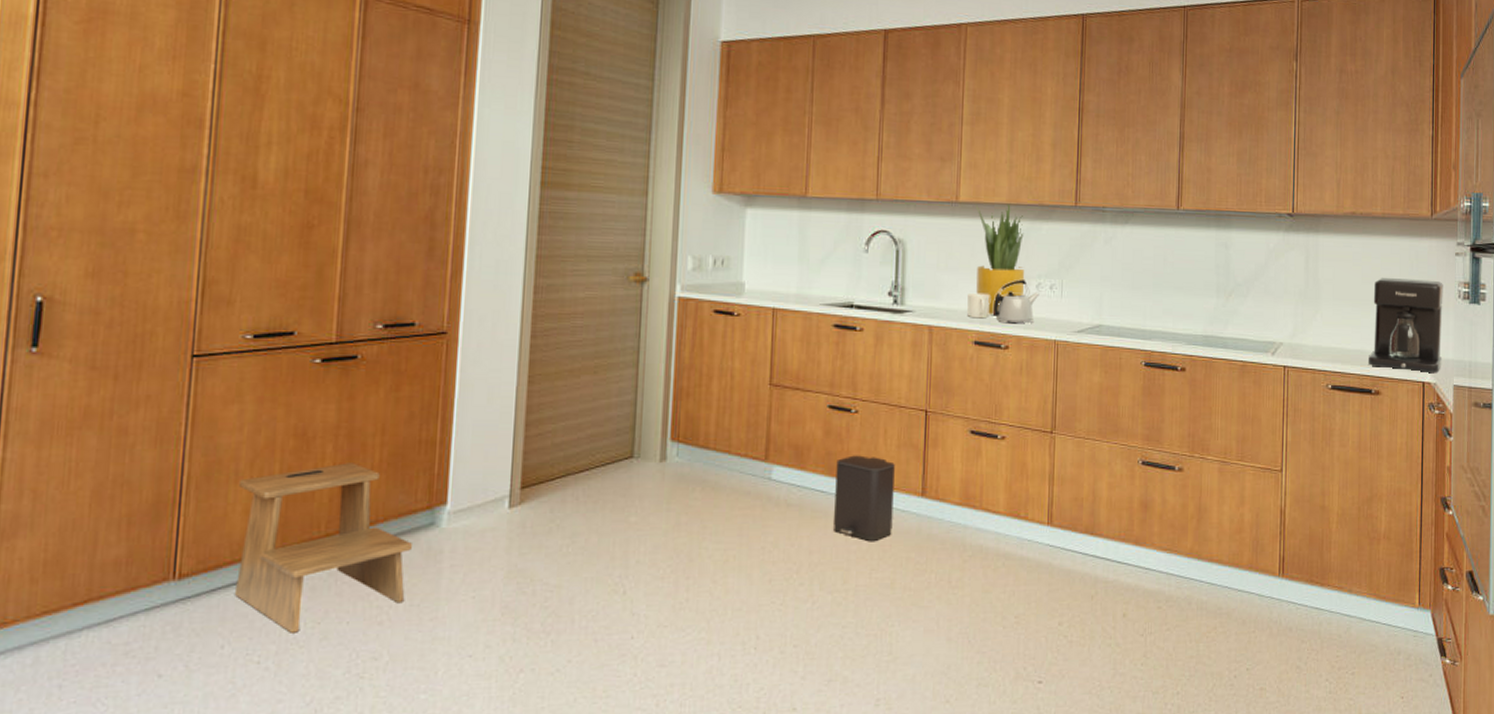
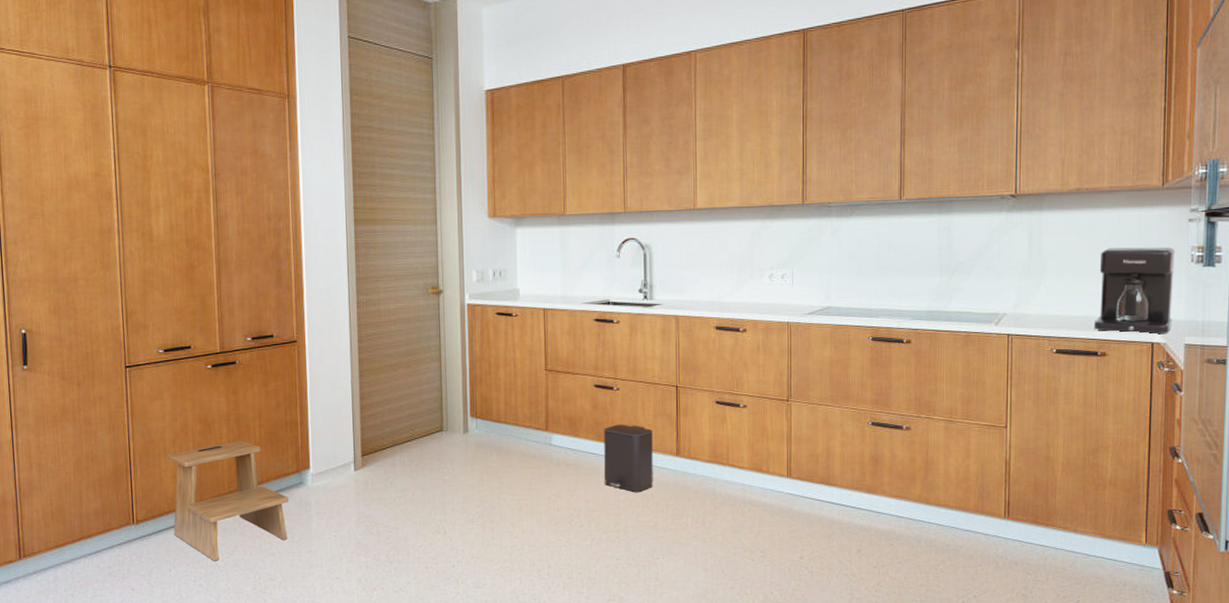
mug: present [967,292,990,319] -> none [708,285,728,307]
planter: present [975,203,1025,315] -> none [711,208,759,303]
kettle: present [992,279,1040,324] -> none [730,272,772,310]

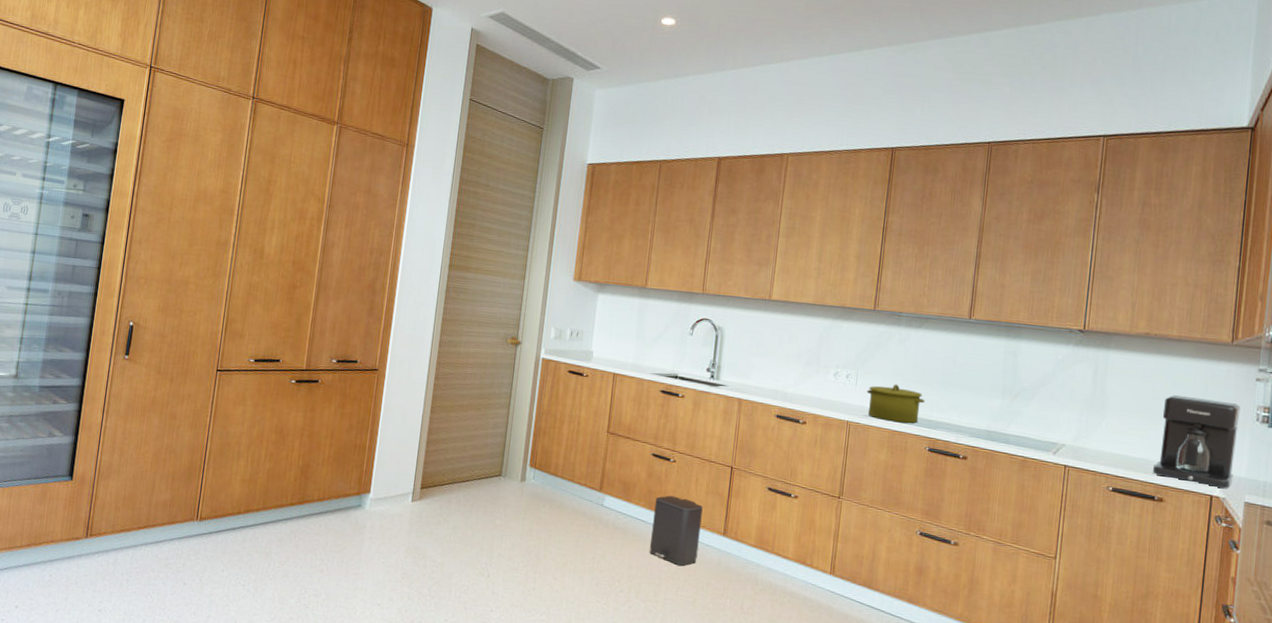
step stool: present [167,440,289,561] -> none [232,455,345,569]
cooking pot: none [803,277,864,316] -> present [866,384,926,424]

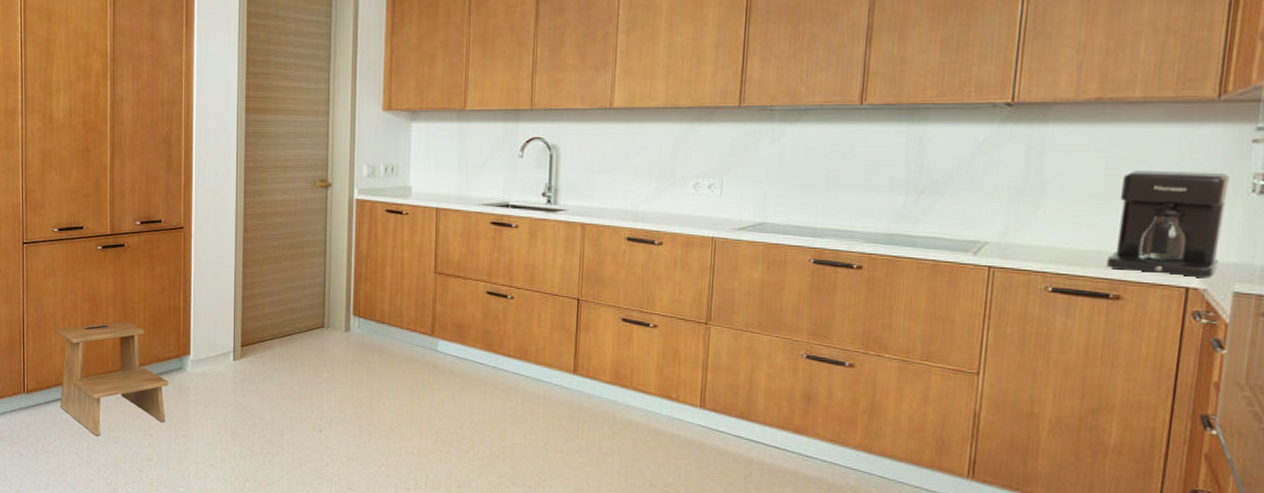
step stool: none [232,455,345,569] -> present [57,321,168,436]
pedal bin: present [650,495,703,567] -> none [492,335,548,409]
cooking pot: present [866,384,926,424] -> none [733,190,808,234]

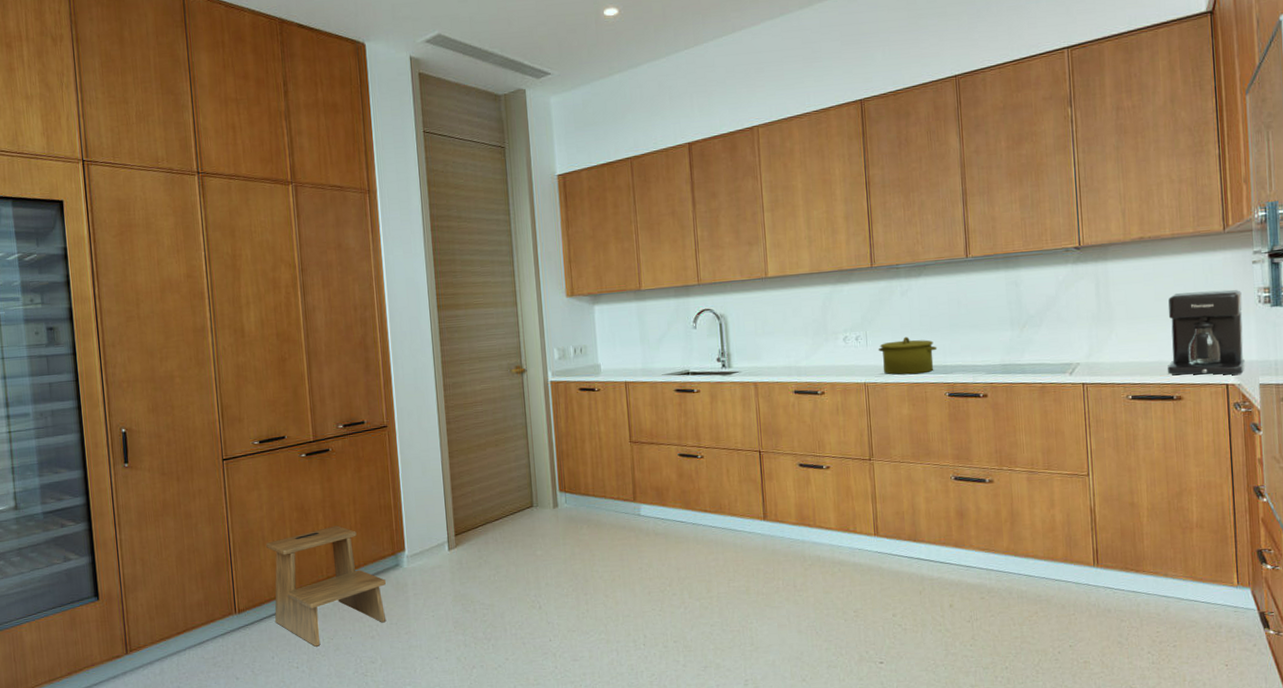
cooking pot: none [733,190,808,234] -> present [878,336,938,375]

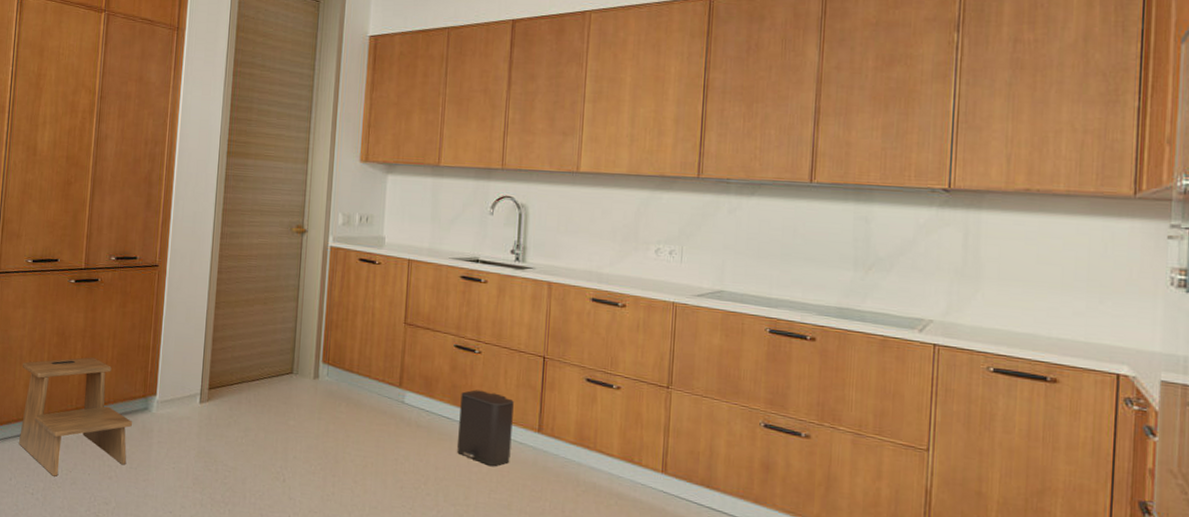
pedal bin: none [690,491,743,559] -> present [457,389,514,467]
cooking pot: present [878,336,938,375] -> none [693,259,763,303]
coffee maker: present [1167,289,1246,375] -> none [1042,258,1149,365]

